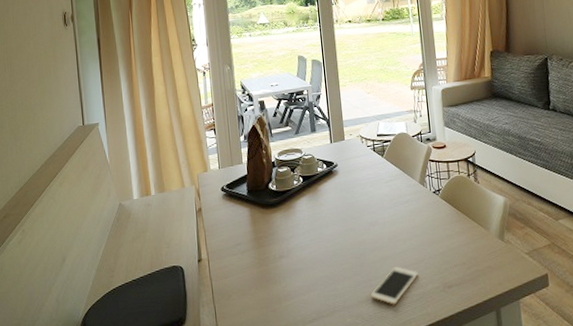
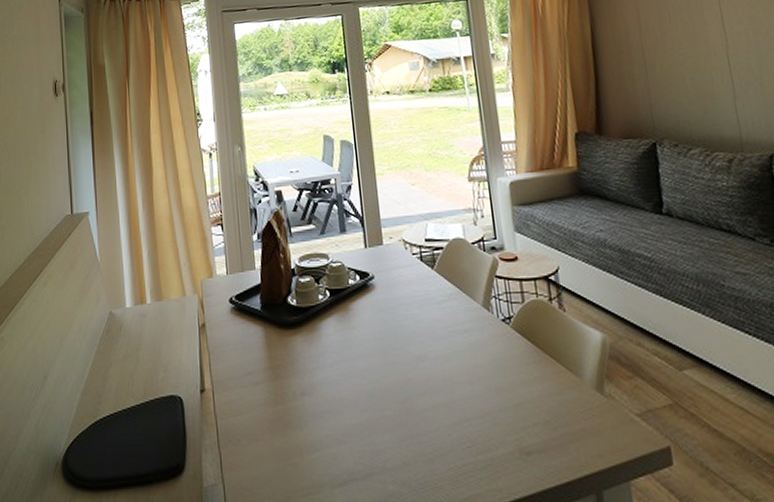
cell phone: present [370,266,418,305] -> none [419,419,484,472]

